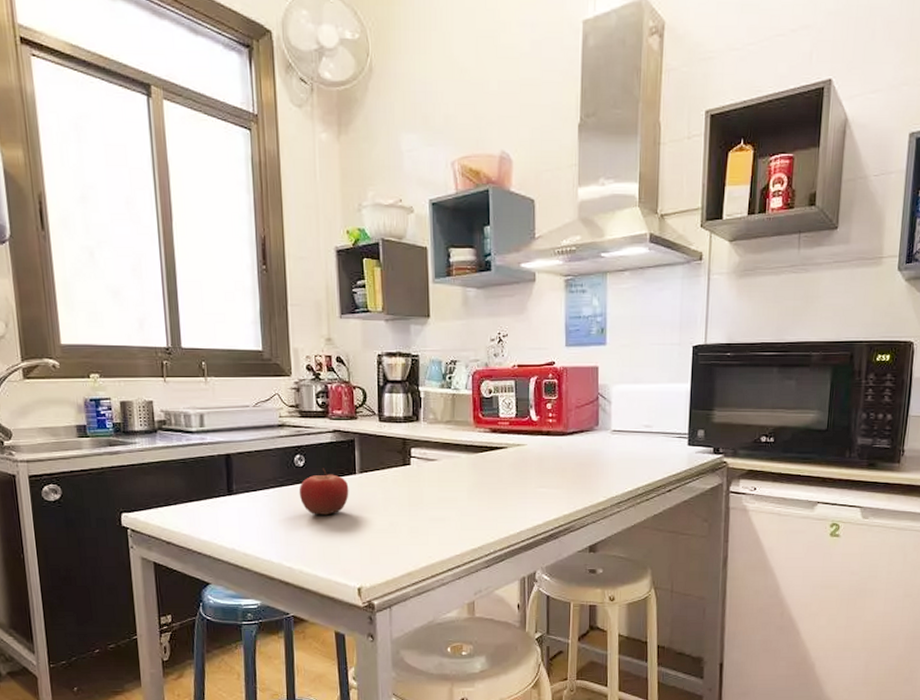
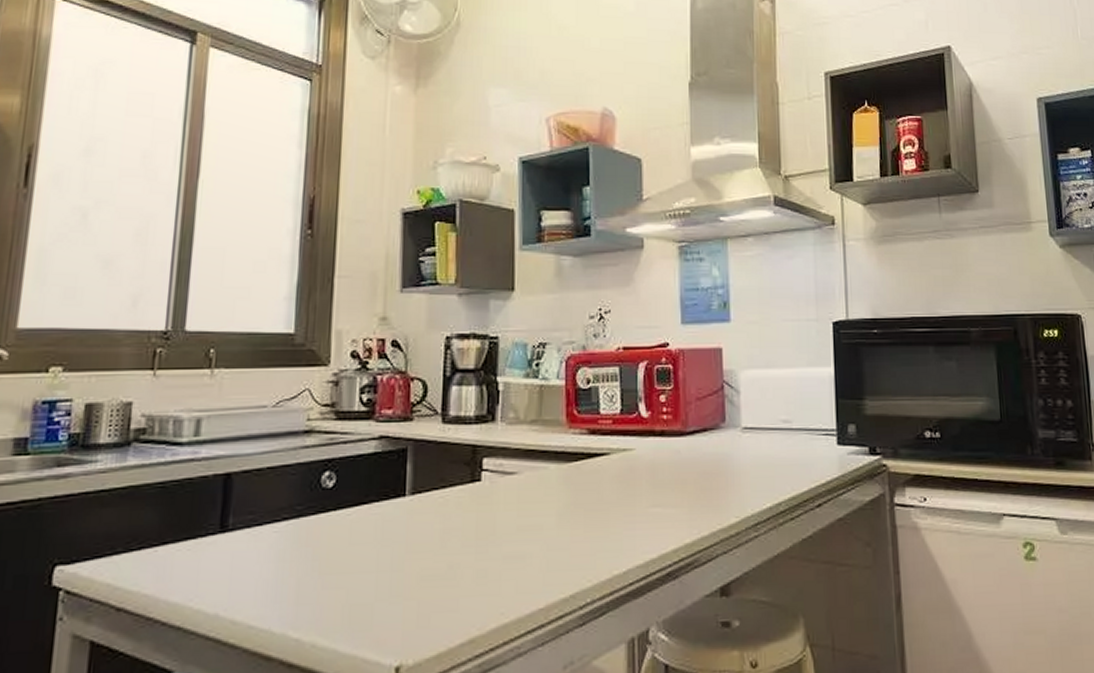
fruit: present [299,468,349,516] -> none [322,489,394,558]

